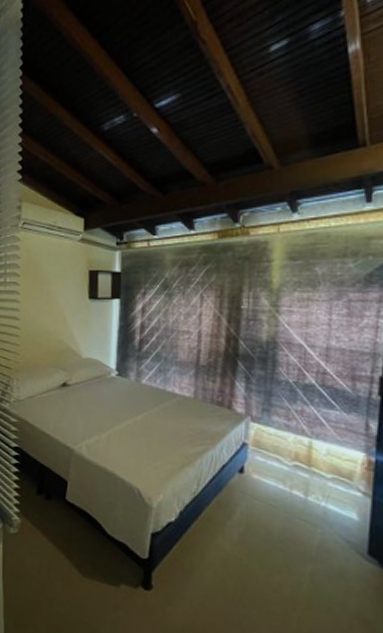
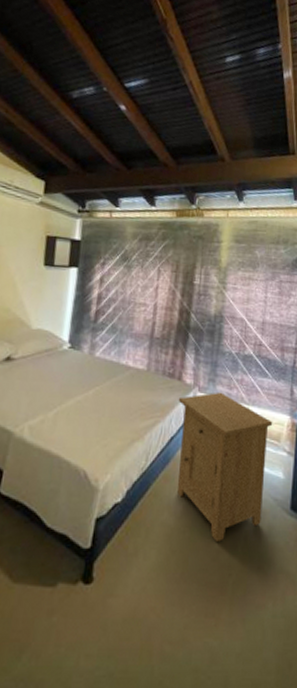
nightstand: none [228,422,343,575] -> present [176,392,273,543]

